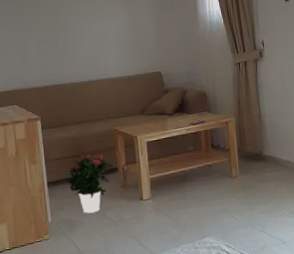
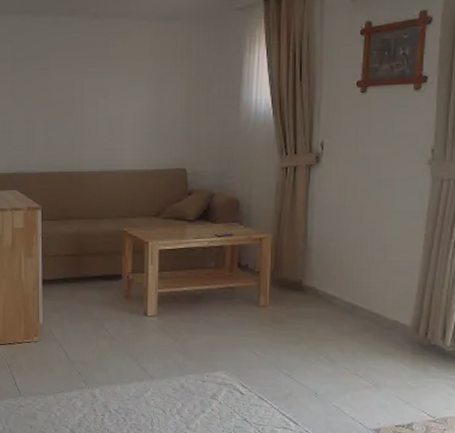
potted flower: present [66,154,113,214] -> none [63,255,117,322]

